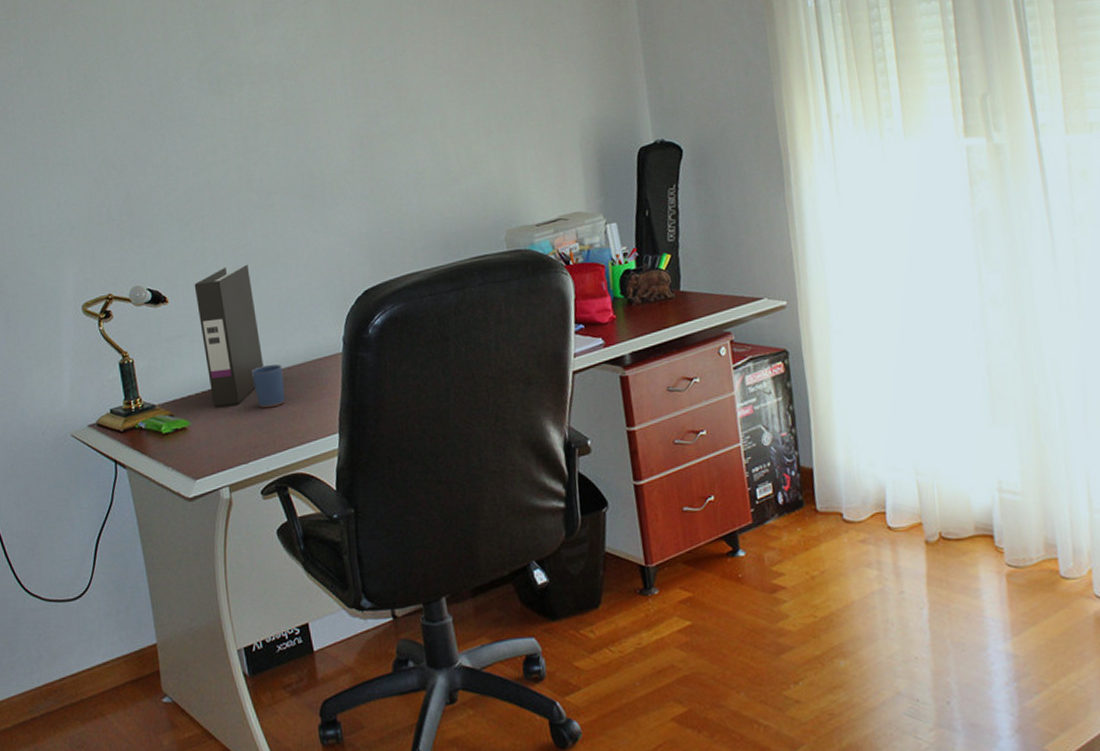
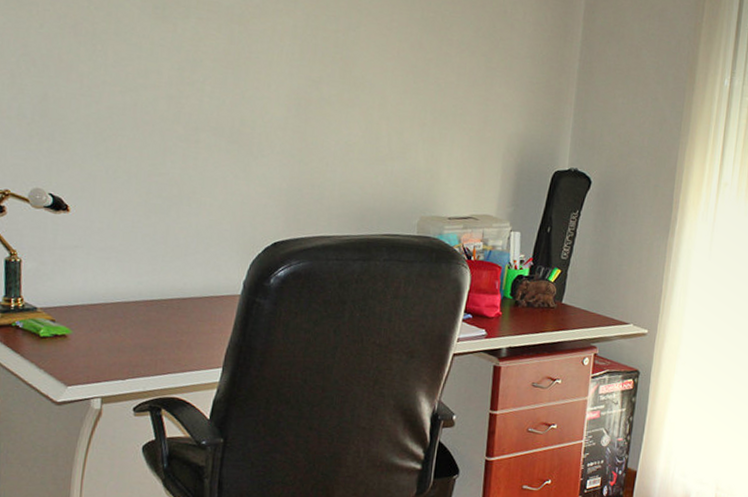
binder: present [194,264,264,407] -> none [99,190,162,323]
mug: present [251,364,285,409] -> none [144,292,177,333]

